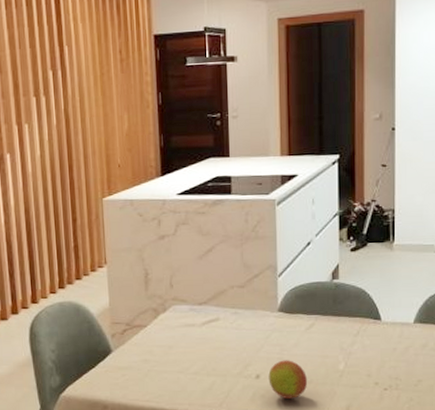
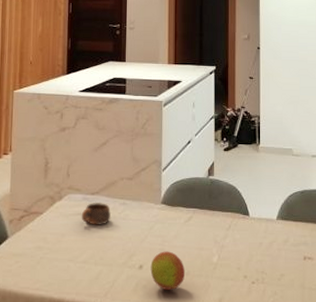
cup: none [189,313,221,336] -> present [81,203,111,225]

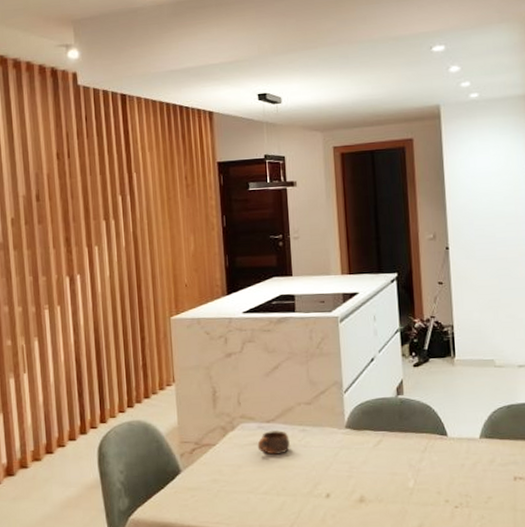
fruit: present [150,251,184,291] -> none [338,478,378,519]

